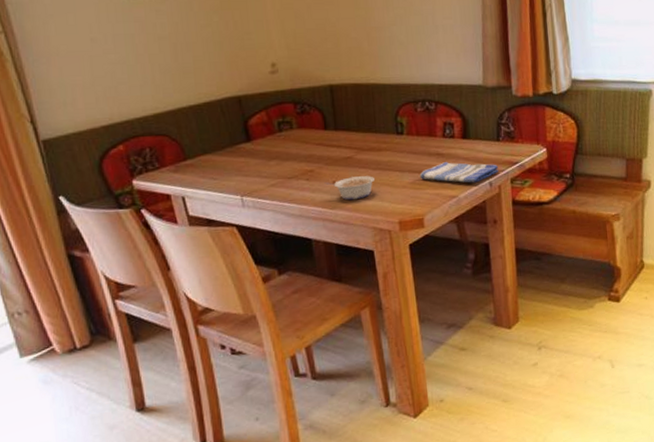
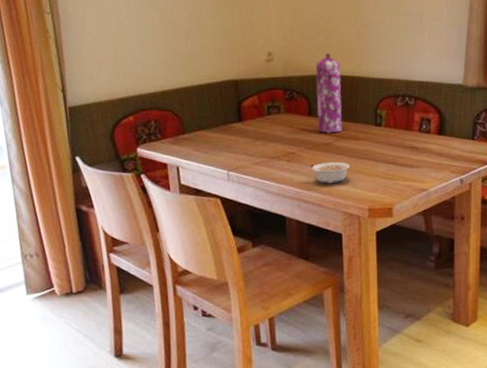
gas cylinder: none [326,61,362,147] -> present [315,53,342,133]
dish towel: present [419,161,500,183] -> none [393,155,472,178]

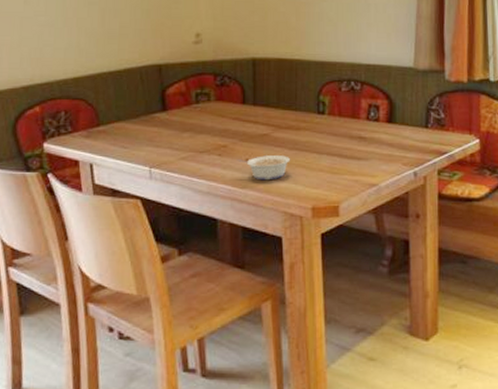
gas cylinder: present [315,53,342,133] -> none [250,34,281,123]

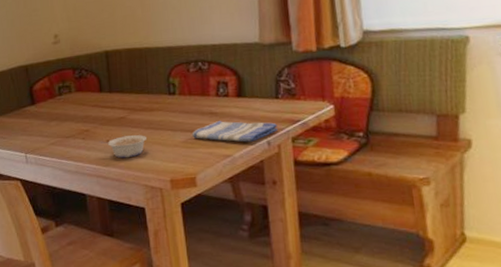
dish towel: none [338,145,426,171] -> present [192,120,279,142]

